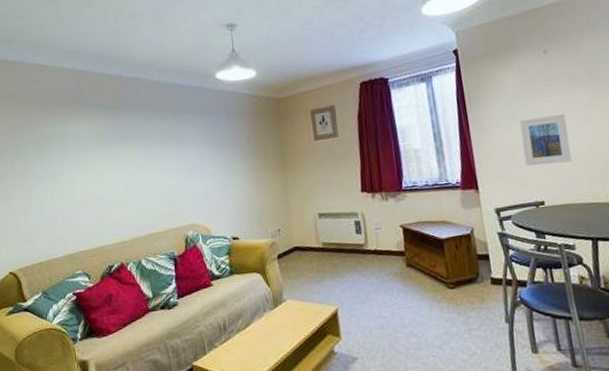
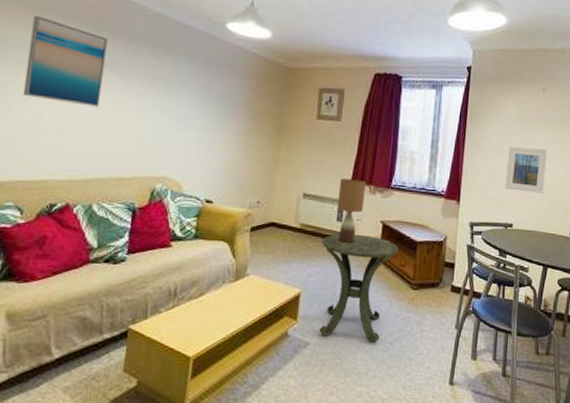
wall art: none [65,110,129,180] -> present [22,15,108,108]
side table: none [346,242,427,350] -> present [319,234,398,343]
table lamp: none [350,189,380,254] -> present [337,178,366,243]

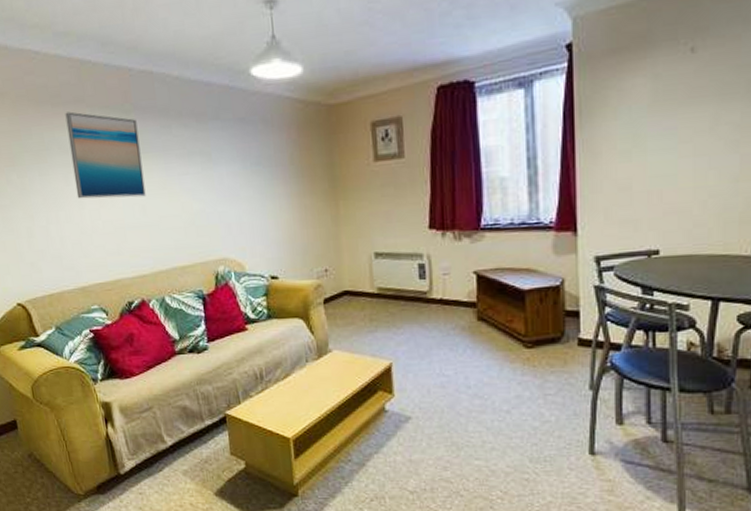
side table: present [319,234,398,343] -> none [406,290,501,413]
table lamp: present [337,178,366,243] -> none [414,226,450,303]
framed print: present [505,146,548,194] -> none [642,137,707,205]

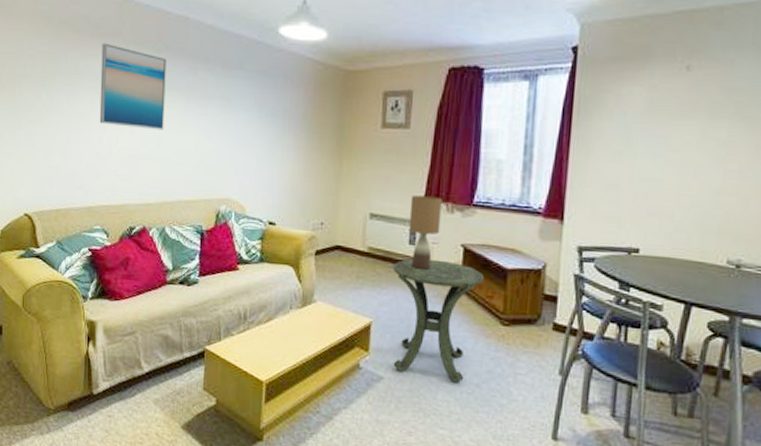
side table: none [406,290,501,413] -> present [393,259,484,383]
table lamp: none [414,226,450,303] -> present [408,195,442,270]

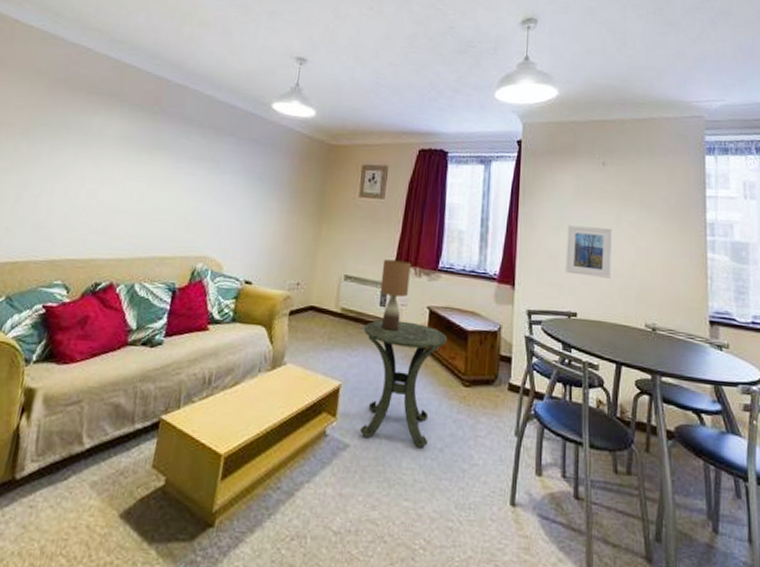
wall art: present [99,43,167,130] -> none [80,101,161,187]
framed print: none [627,147,694,209] -> present [565,225,613,278]

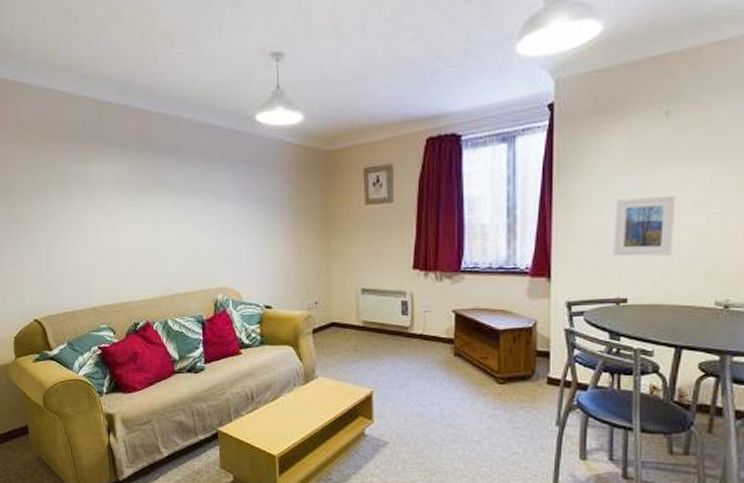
side table: present [359,320,447,448] -> none [388,327,476,442]
table lamp: present [380,259,411,331] -> none [399,267,431,338]

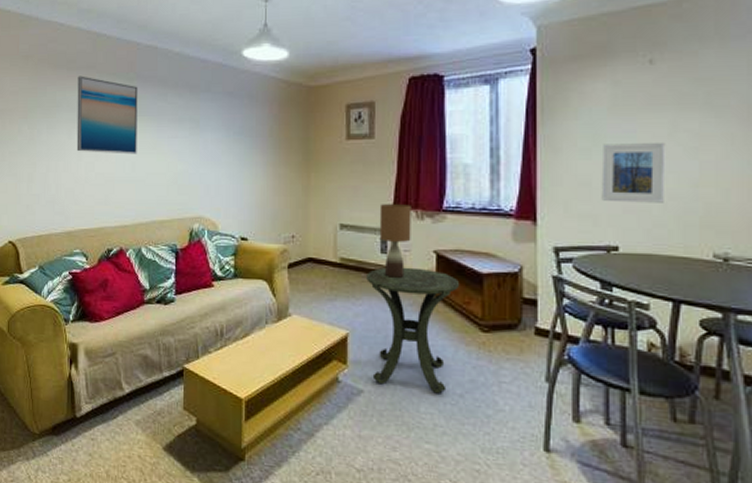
wall art: none [86,147,155,228] -> present [76,76,138,154]
side table: none [388,327,476,442] -> present [366,267,459,394]
table lamp: none [399,267,431,338] -> present [379,204,411,278]

